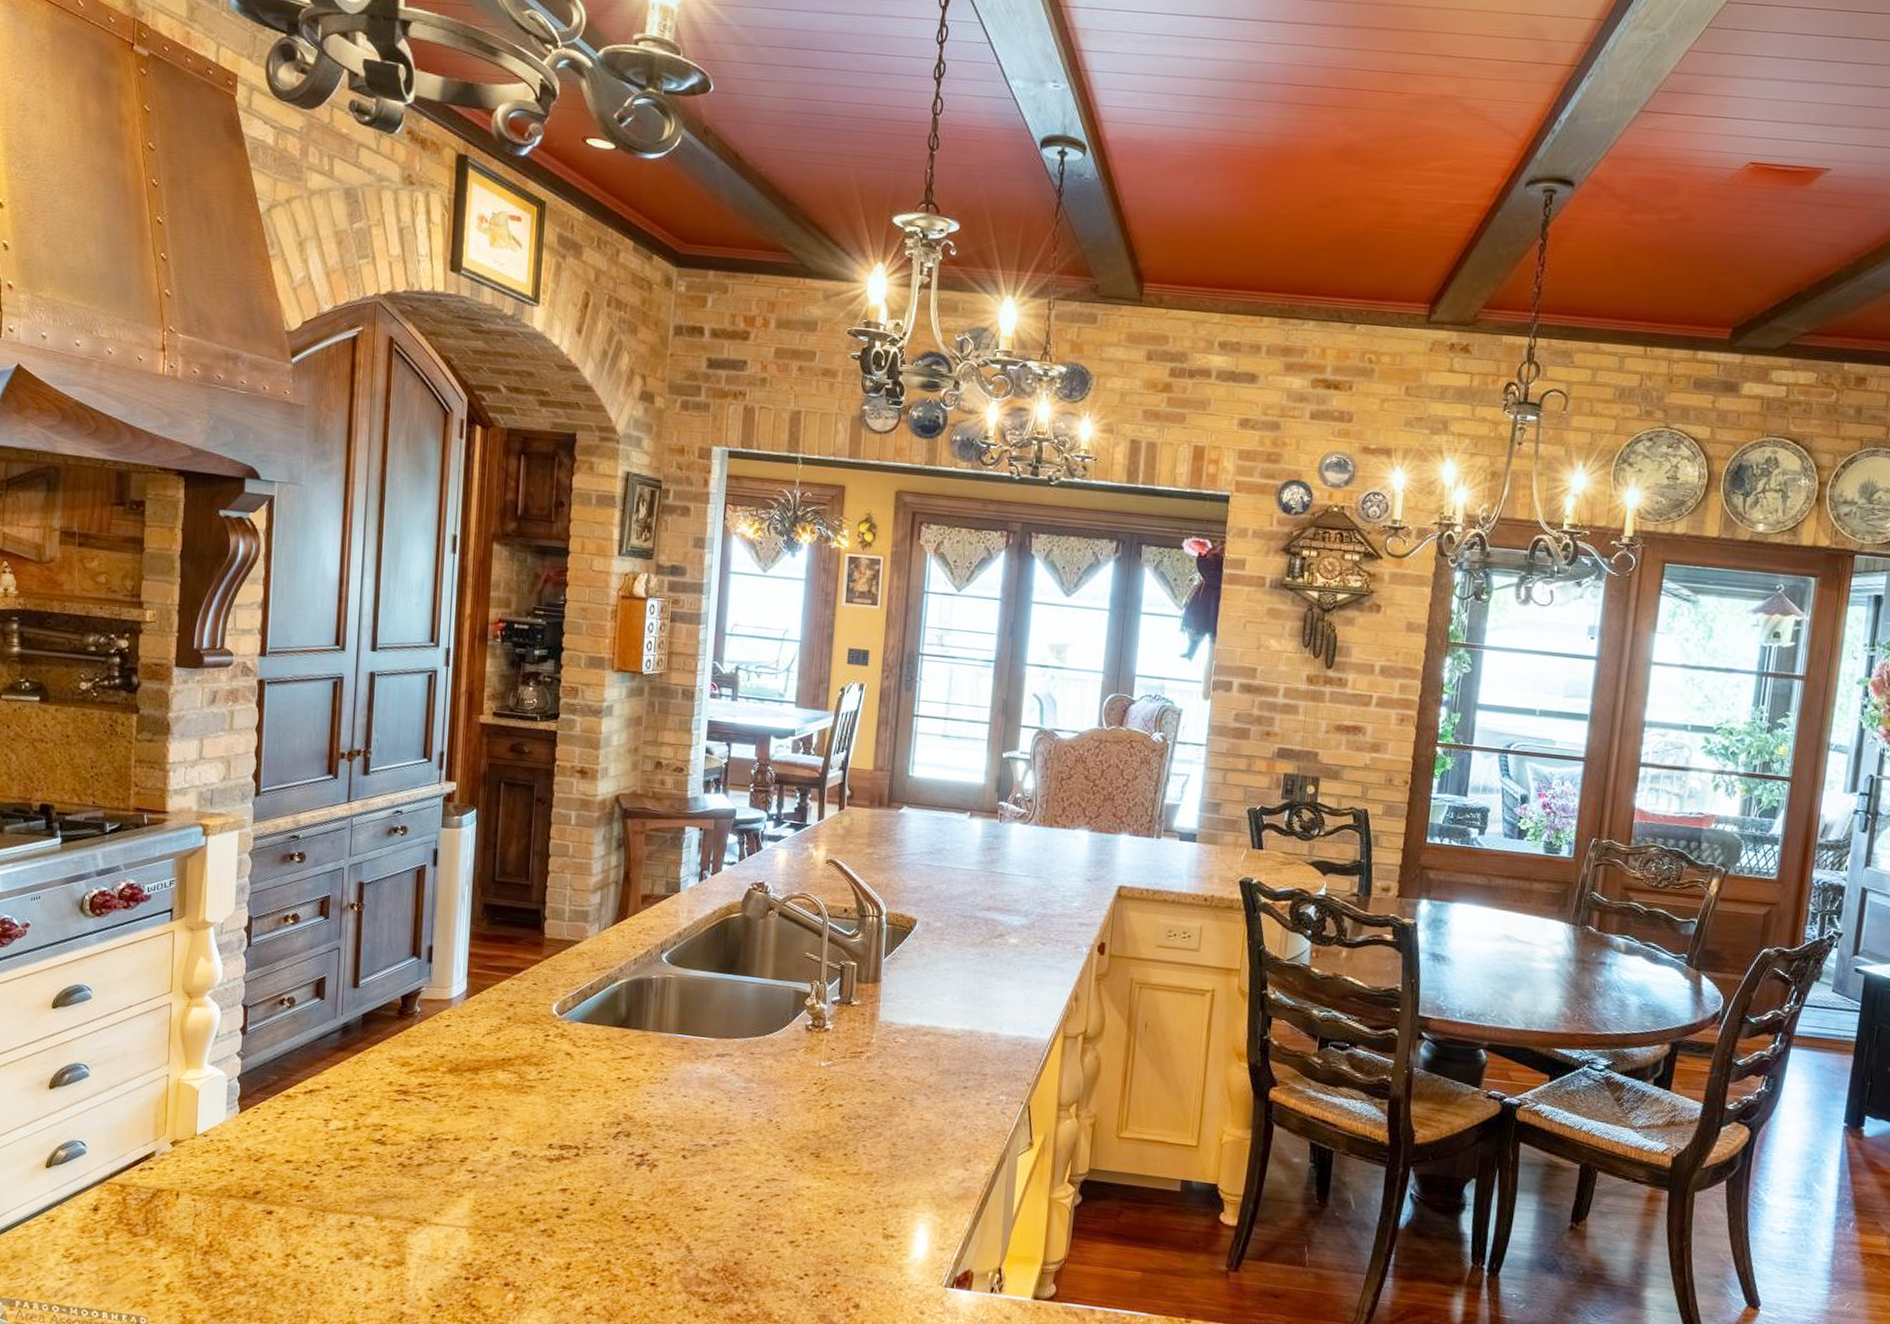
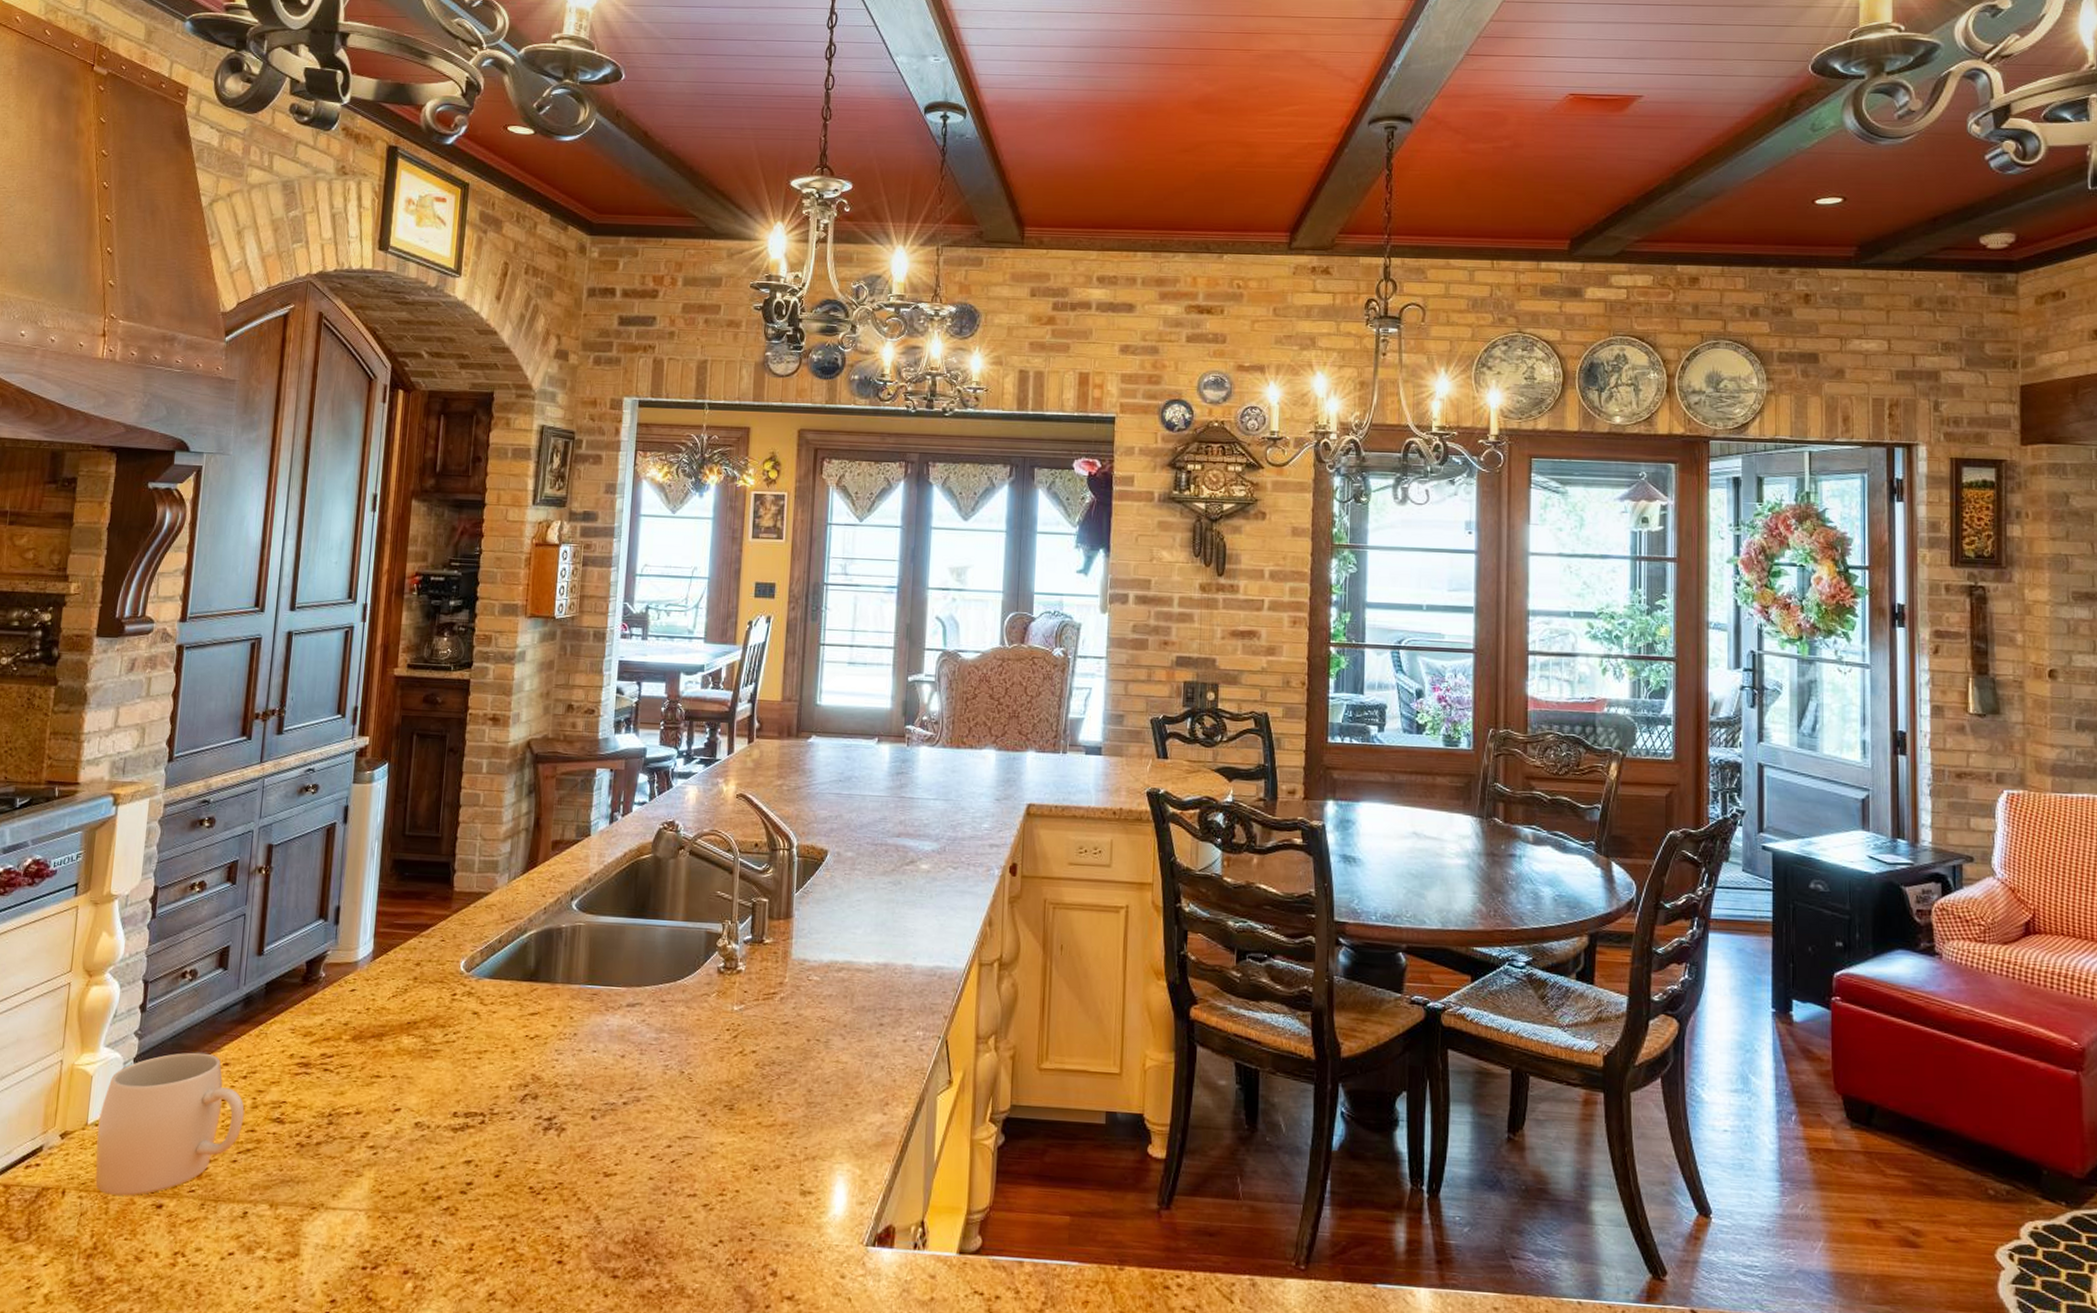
mug: none [206,1074,347,1202] -> present [95,1052,245,1196]

